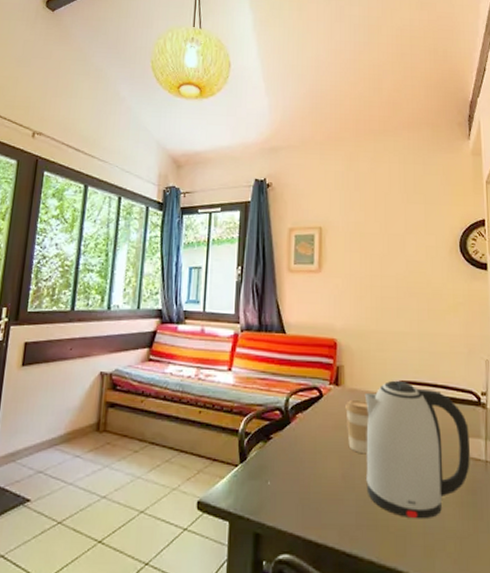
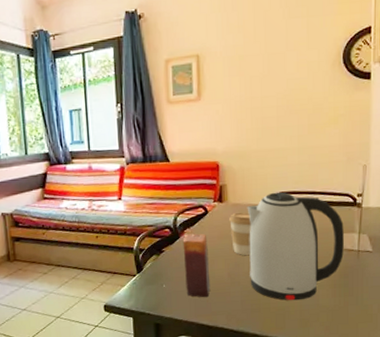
candle: none [293,419,322,504] -> present [182,233,211,298]

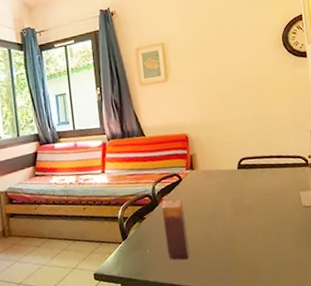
coffee cup: present [229,212,251,256] -> none [201,178,222,218]
kettle: present [247,192,344,301] -> none [215,157,303,258]

